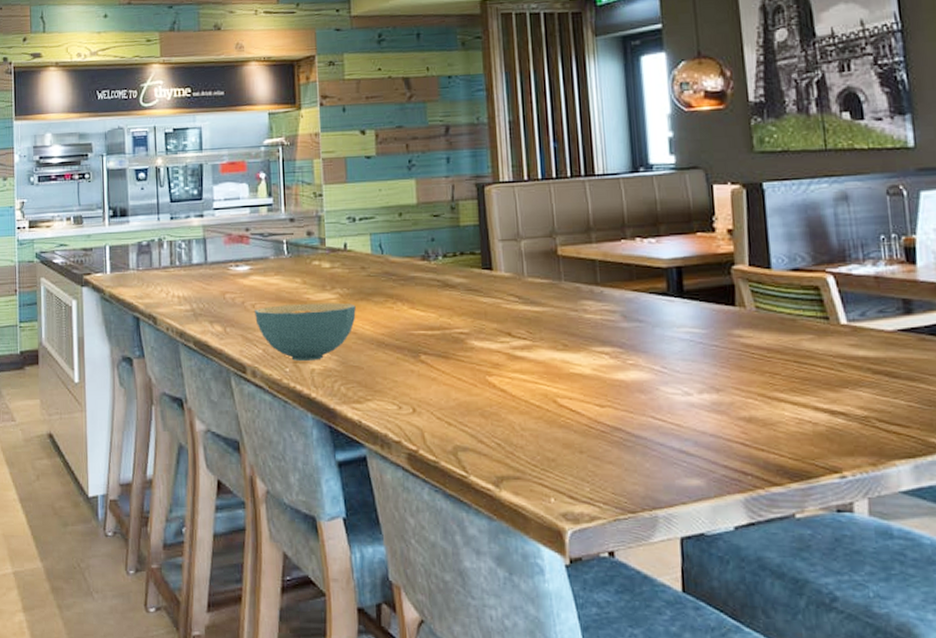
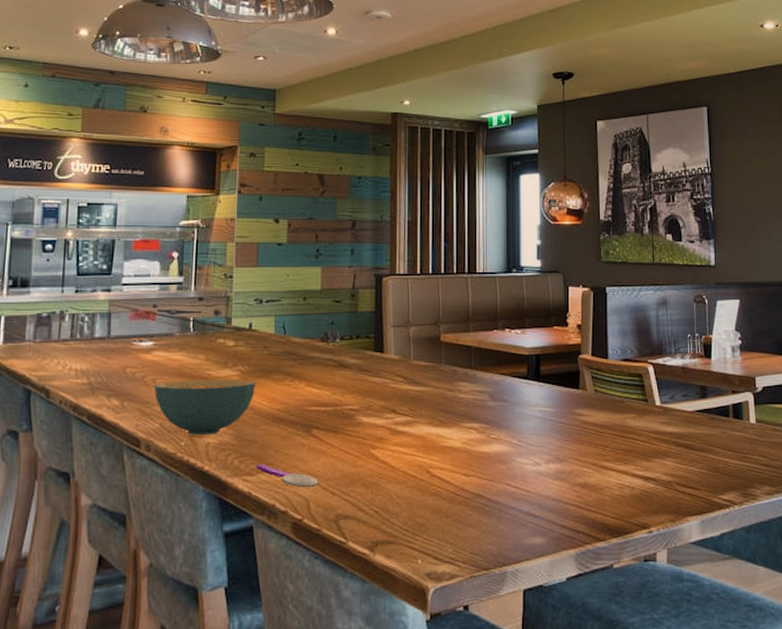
spoon: none [364,392,432,417] -> present [256,464,318,488]

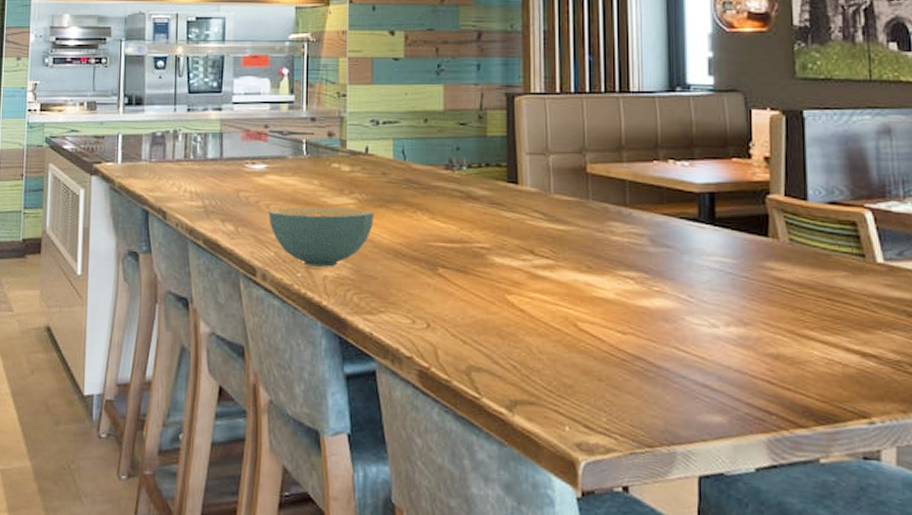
spoon: present [256,464,318,488] -> none [377,303,446,333]

